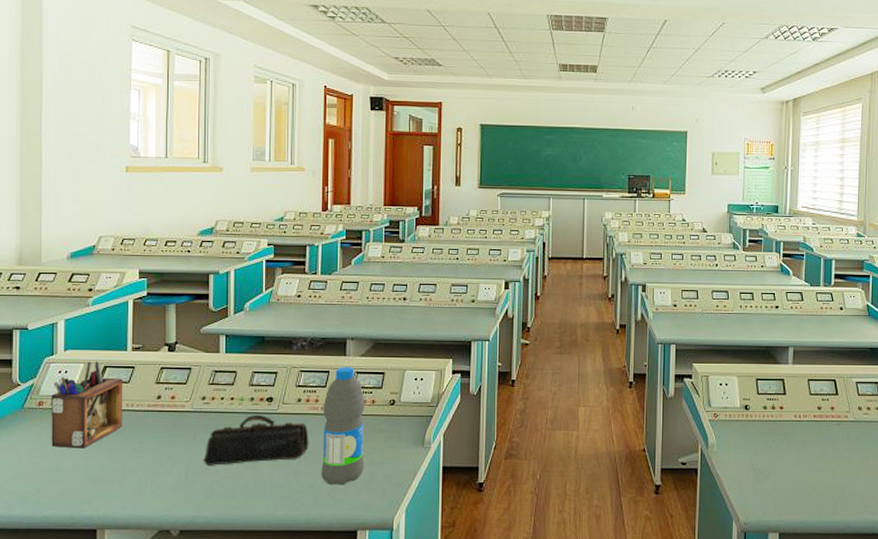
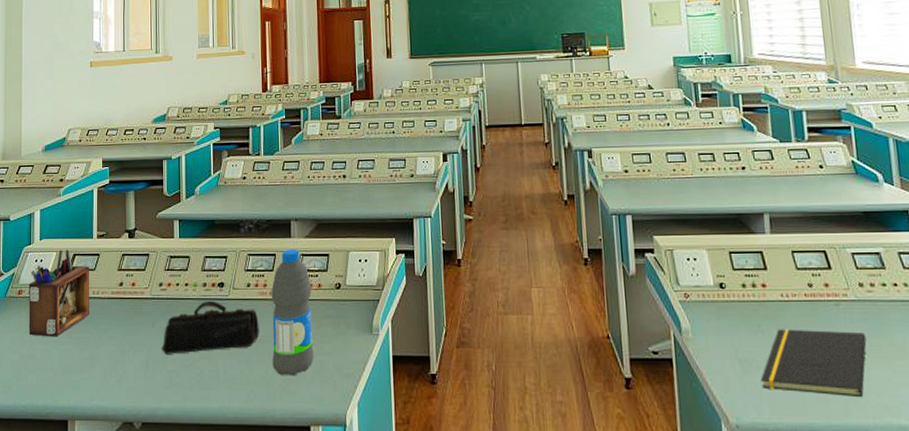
notepad: none [769,444,858,500] -> present [760,329,867,398]

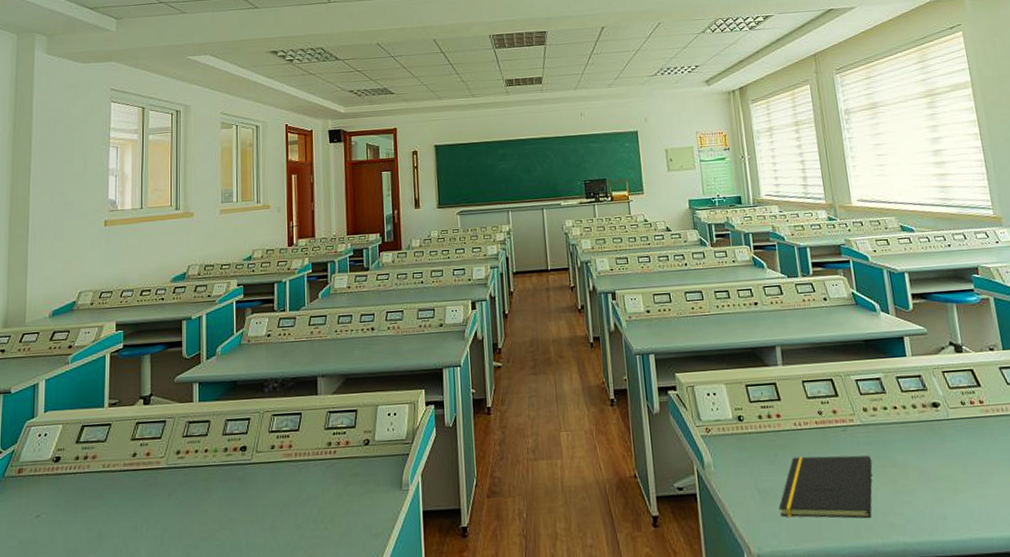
desk organizer: present [29,249,90,337] -> none [29,421,100,518]
pencil case: present [162,300,259,354] -> none [178,466,284,527]
water bottle: present [271,248,314,376] -> none [297,405,342,541]

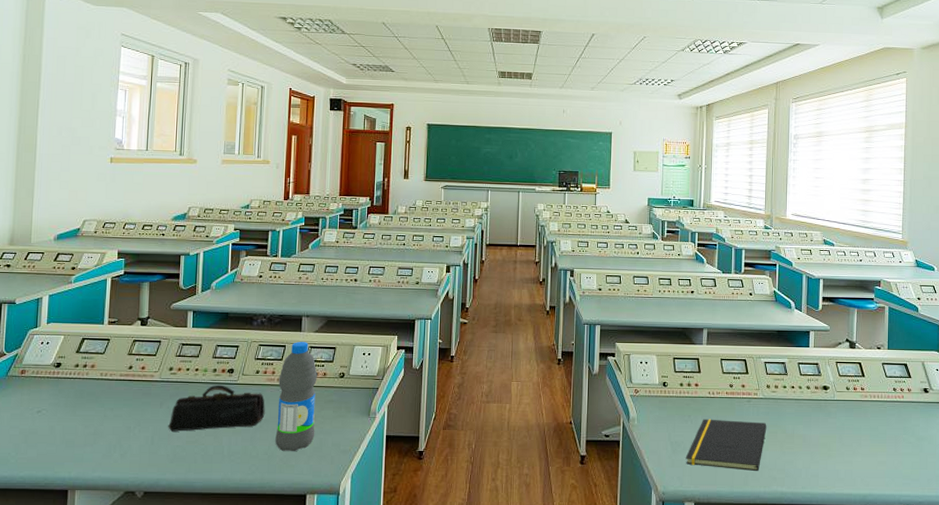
pencil case: none [178,466,284,527] -> present [168,384,265,432]
water bottle: none [297,405,342,541] -> present [275,341,317,452]

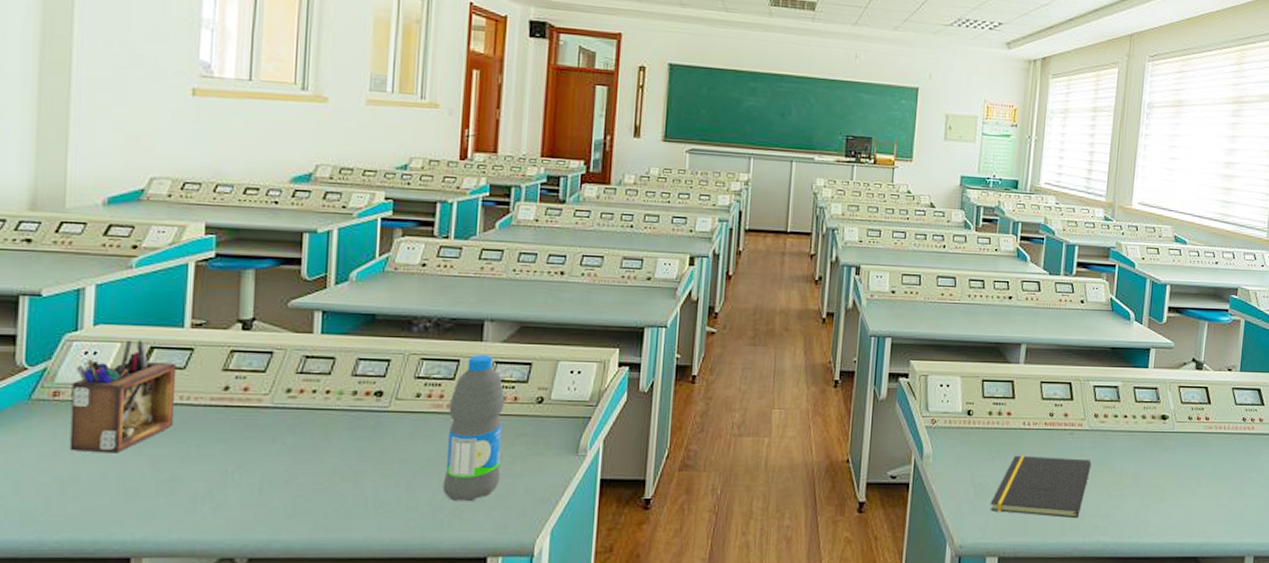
desk organizer: none [31,333,99,414] -> present [69,340,177,453]
pencil case: present [168,384,265,432] -> none [284,412,429,476]

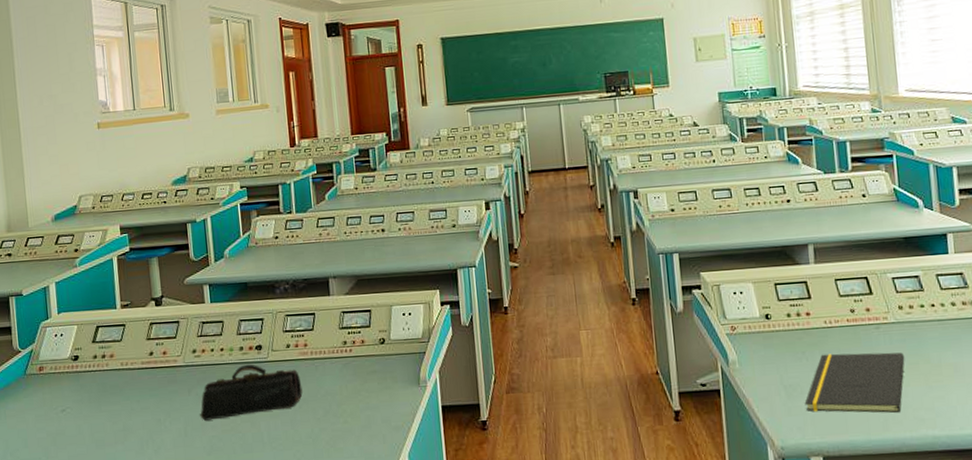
desk organizer: present [69,340,177,453] -> none [50,322,120,412]
pencil case: none [284,412,429,476] -> present [200,364,303,421]
water bottle: present [443,354,505,502] -> none [312,306,361,433]

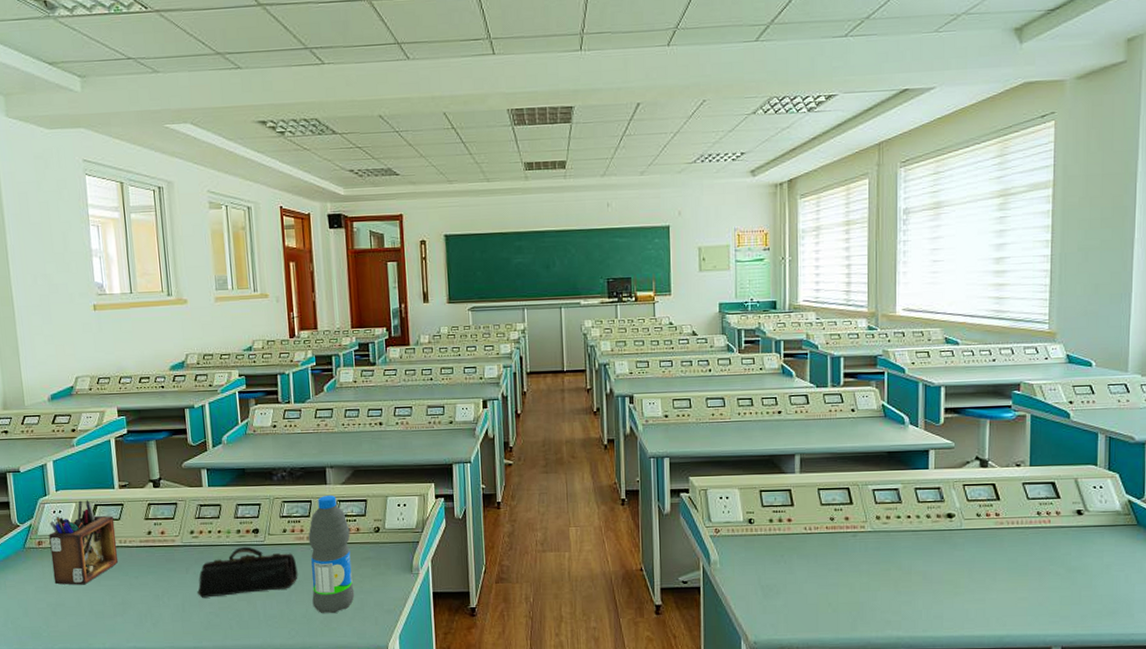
desk organizer: none [50,322,120,412] -> present [49,500,119,585]
water bottle: none [312,306,361,433] -> present [308,494,355,614]
notepad: present [804,352,905,414] -> none [779,558,878,615]

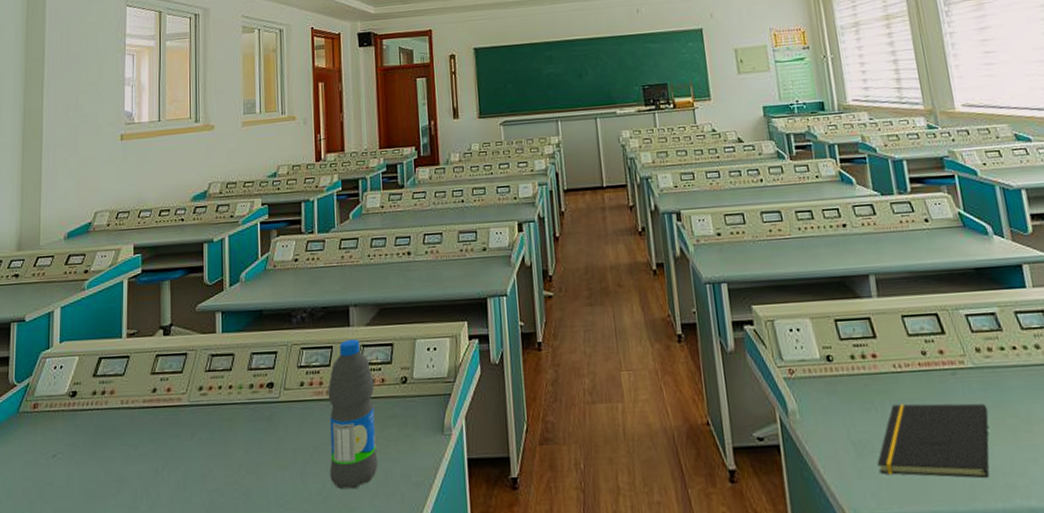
desk organizer: present [49,500,119,585] -> none [45,352,118,458]
pencil case: present [197,546,298,598] -> none [202,404,315,471]
notepad: none [779,558,878,615] -> present [877,403,990,479]

